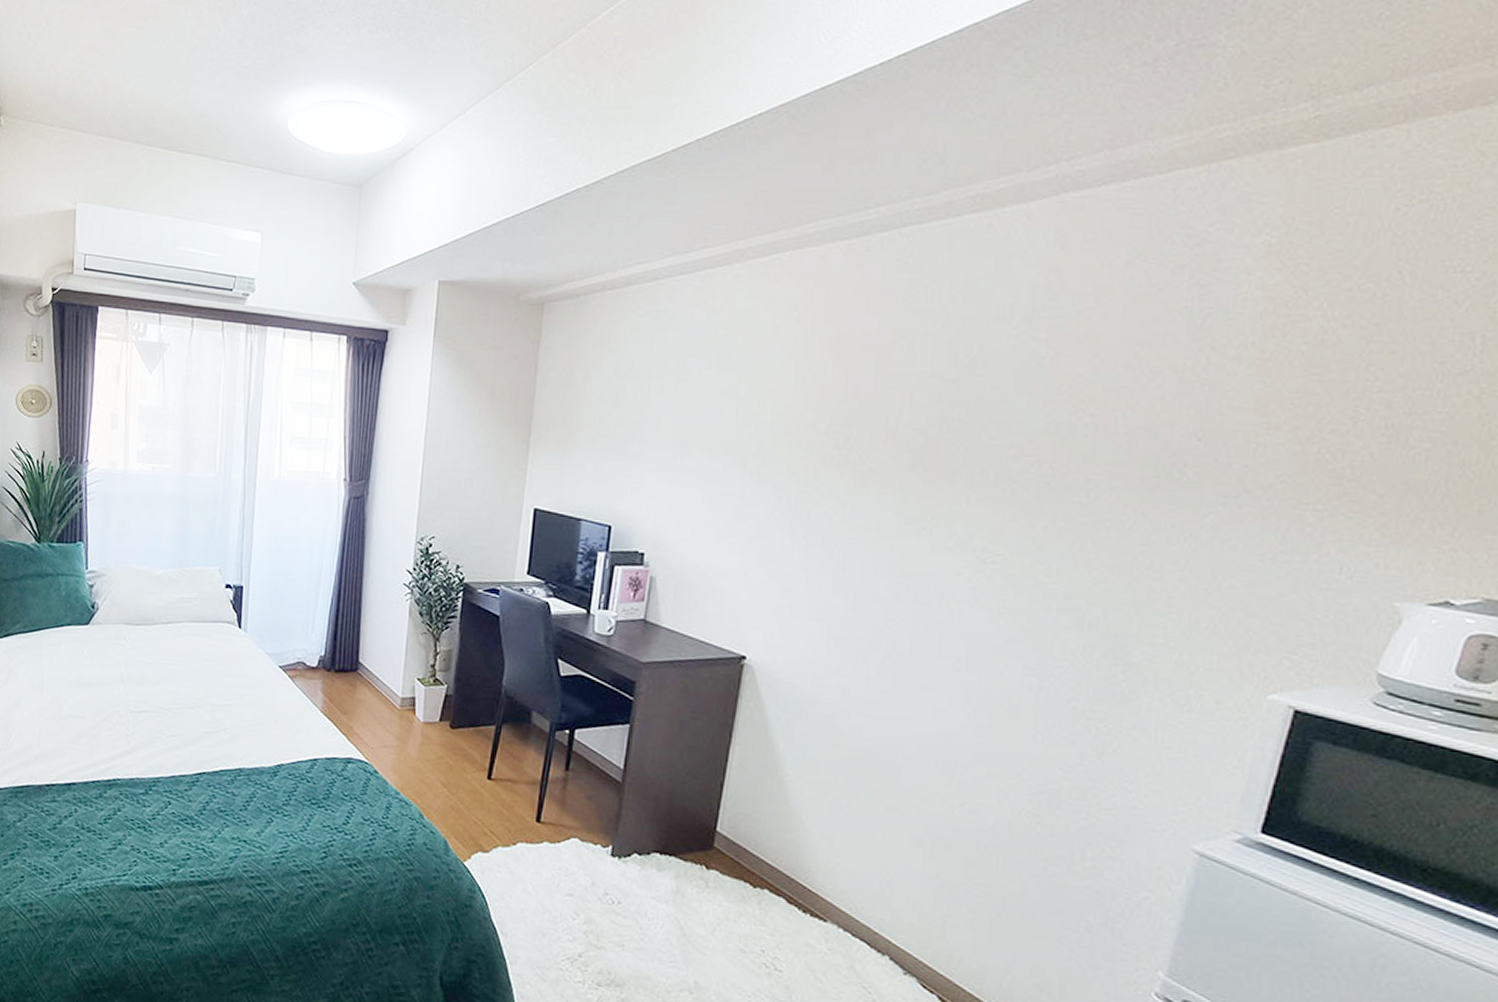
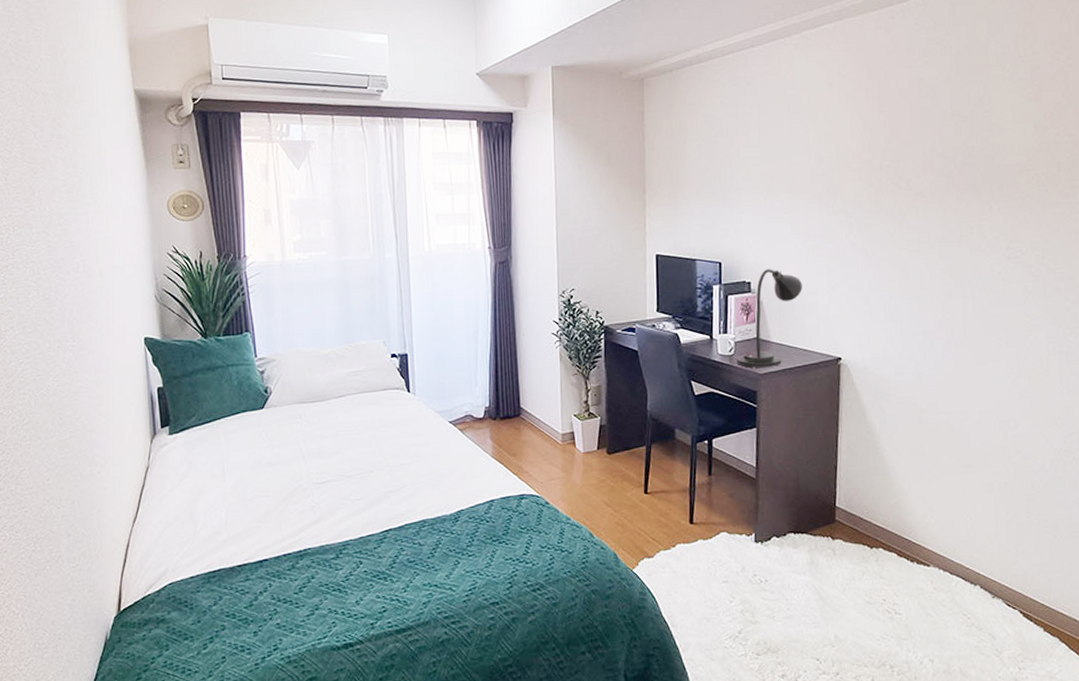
desk lamp: none [614,540,708,656] -> present [736,269,802,368]

